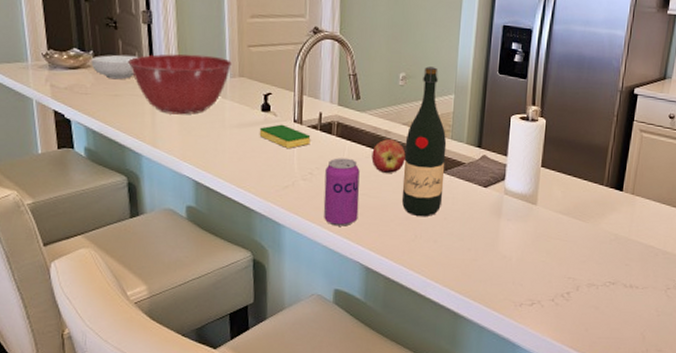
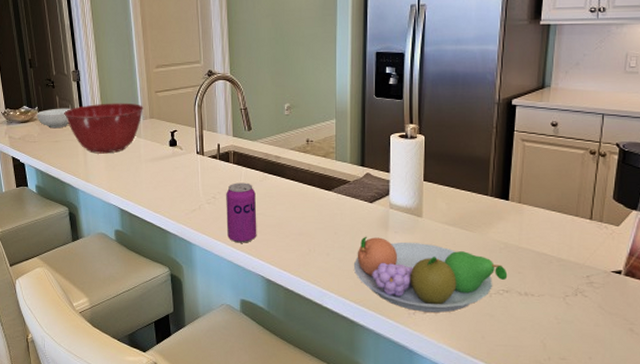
dish sponge: present [259,124,311,148] -> none [169,156,212,176]
apple: present [371,139,406,174] -> none [265,164,295,195]
wine bottle: present [402,66,447,216] -> none [294,96,332,231]
fruit bowl: none [461,223,616,305] -> present [353,236,508,313]

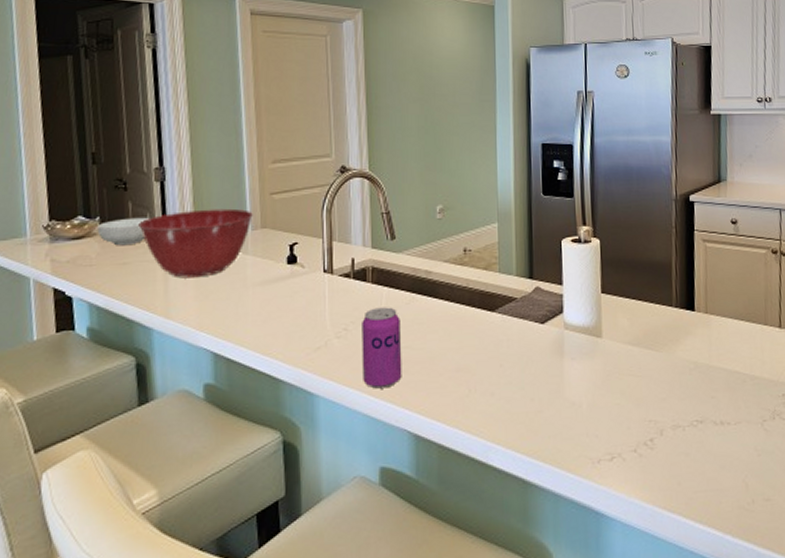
fruit bowl: present [353,236,508,313] -> none [524,366,701,459]

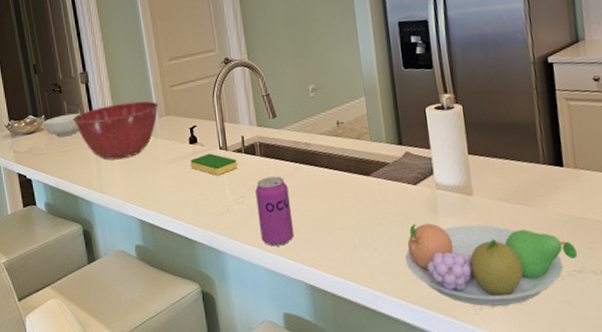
dish sponge: none [285,276,343,303] -> present [190,153,238,175]
fruit bowl: none [524,366,701,459] -> present [405,223,578,307]

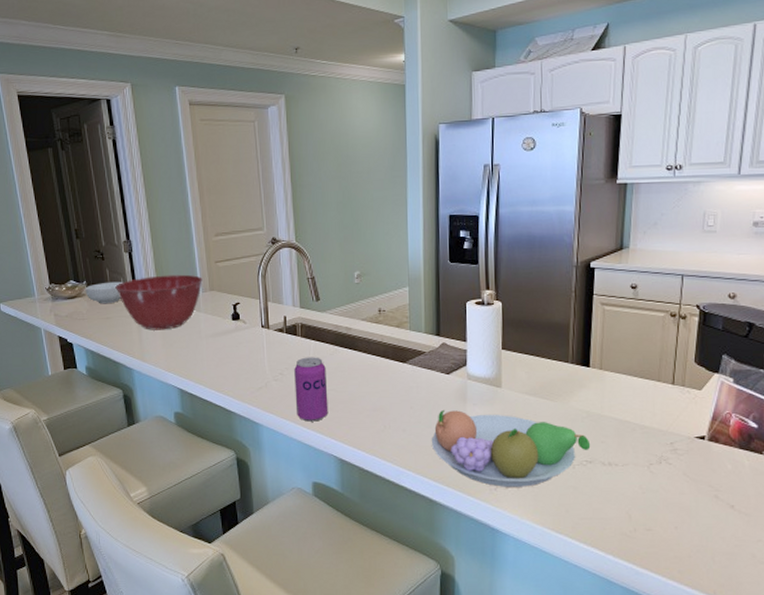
dish sponge: present [190,153,238,175] -> none [232,330,278,352]

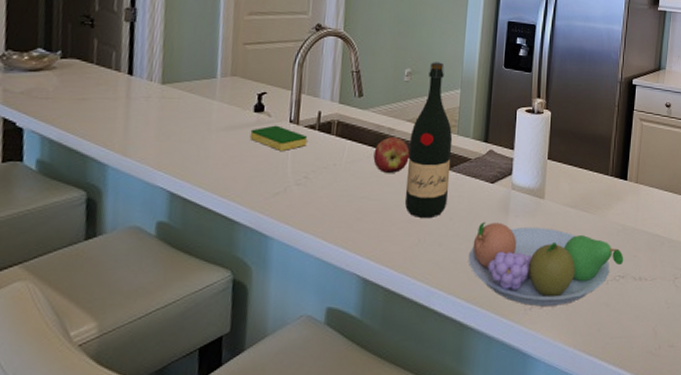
cereal bowl: present [85,281,124,304] -> none [57,54,116,82]
mixing bowl: present [115,274,202,331] -> none [103,52,224,119]
dish sponge: none [232,330,278,352] -> present [249,125,308,151]
beverage can: present [294,357,329,422] -> none [318,159,360,234]
apple: none [335,335,368,369] -> present [373,137,410,174]
wine bottle: none [366,262,407,407] -> present [405,62,453,217]

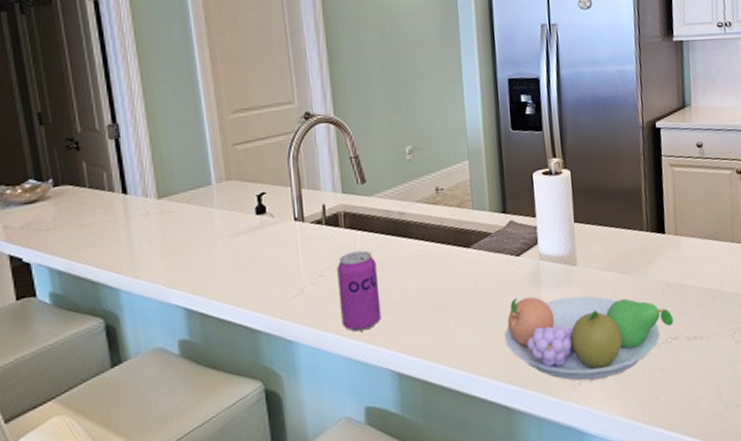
dish sponge: present [249,125,308,151] -> none [256,225,316,251]
beverage can: none [318,159,360,234] -> present [337,250,382,332]
apple: present [373,137,410,174] -> none [387,220,426,261]
wine bottle: present [405,62,453,217] -> none [422,134,473,303]

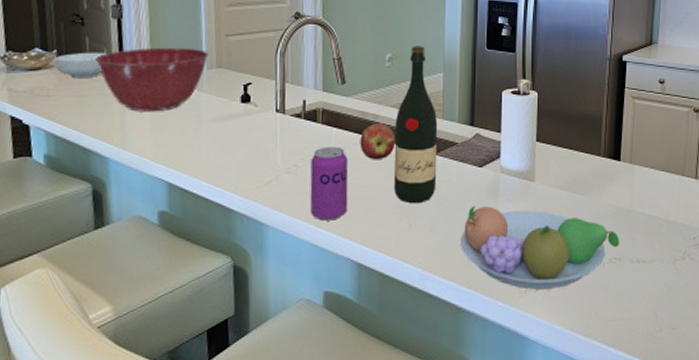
cereal bowl: none [51,176,107,208] -> present [54,52,107,79]
mixing bowl: none [95,162,216,237] -> present [95,47,209,112]
apple: none [387,220,426,261] -> present [360,123,396,160]
wine bottle: none [422,134,473,303] -> present [393,46,438,203]

